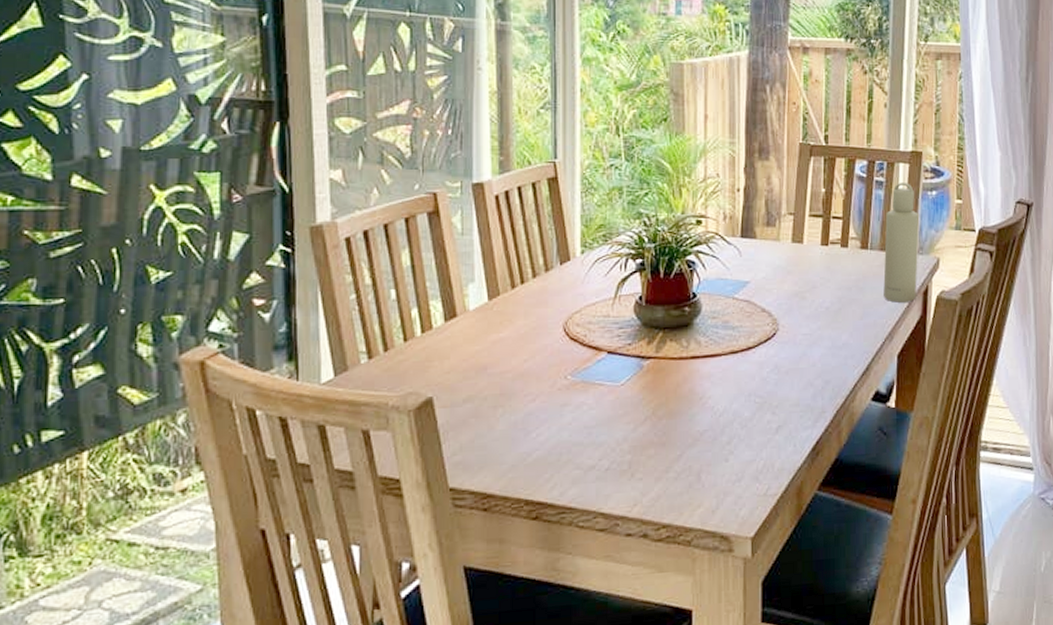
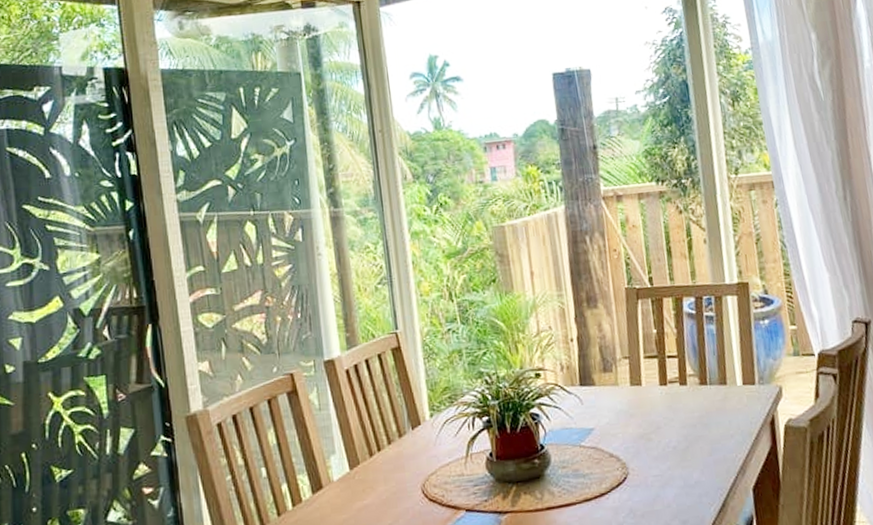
bottle: present [883,183,920,303] -> none [720,314,763,436]

